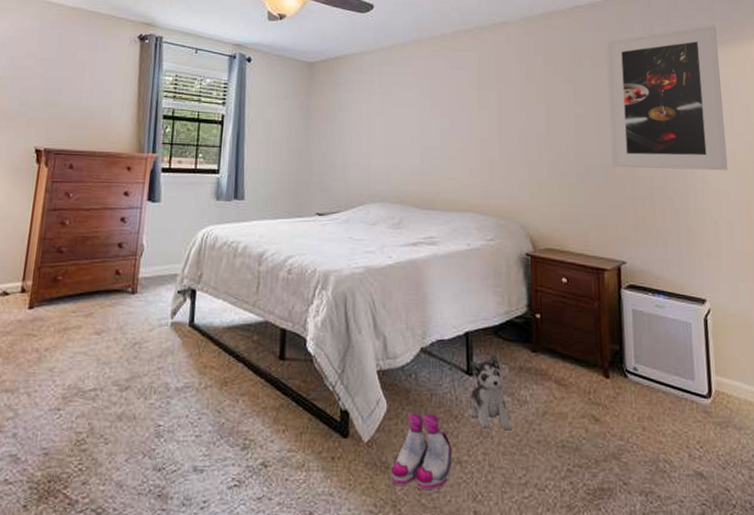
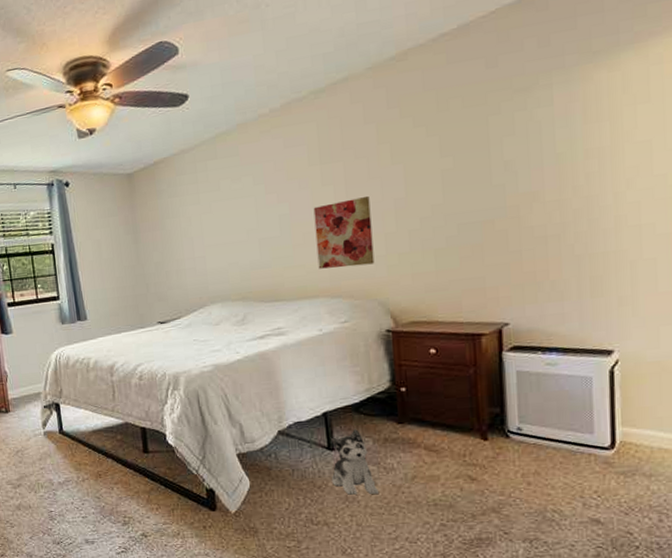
boots: present [391,414,453,491] -> none [259,486,319,548]
wall art: none [471,125,519,188] -> present [313,195,375,269]
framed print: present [606,25,728,171] -> none [482,11,655,222]

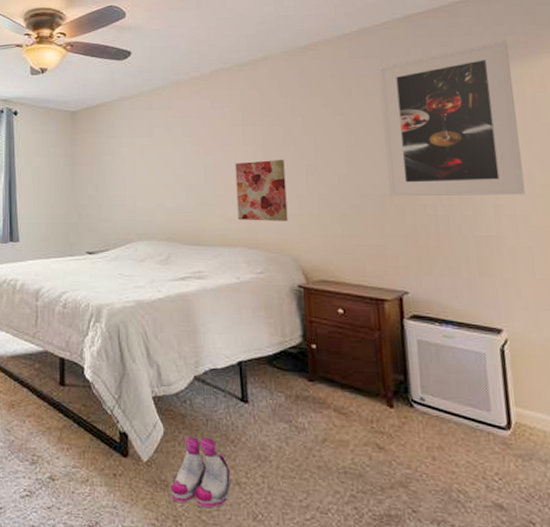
boots: none [259,486,319,548] -> present [170,437,231,509]
plush toy: present [330,429,380,495] -> none [244,383,291,455]
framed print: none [482,11,655,222] -> present [378,40,526,197]

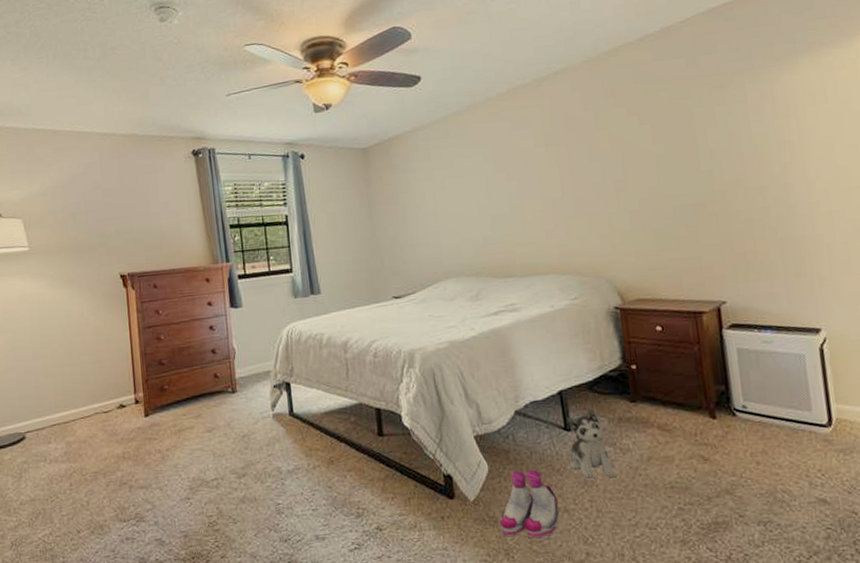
wall art: present [235,159,288,221] -> none [541,177,600,246]
plush toy: none [244,383,291,455] -> present [566,408,617,479]
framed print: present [378,40,526,197] -> none [684,25,840,205]

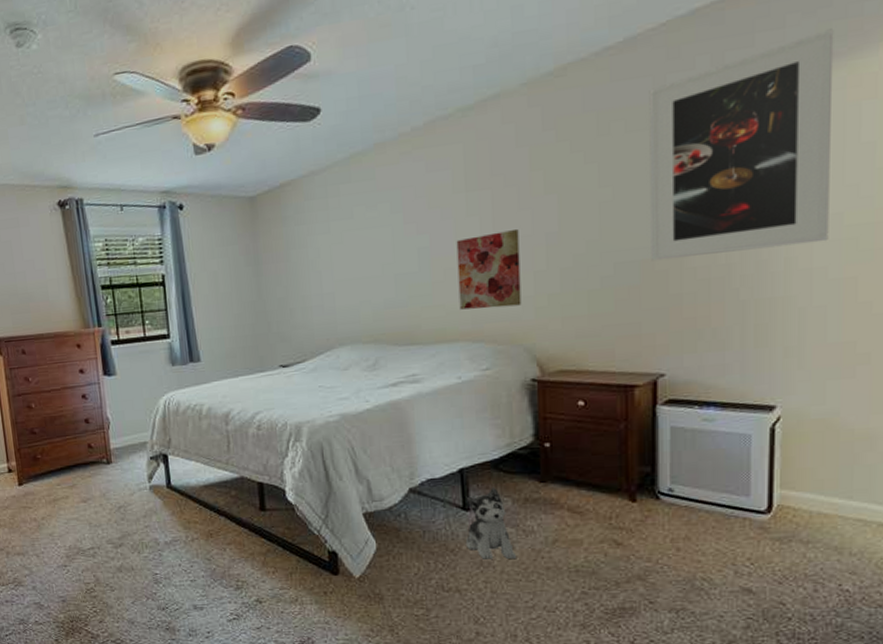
boots: present [499,470,559,539] -> none [385,549,451,616]
wall art: none [541,177,600,246] -> present [456,228,522,310]
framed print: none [684,25,840,205] -> present [649,28,834,262]

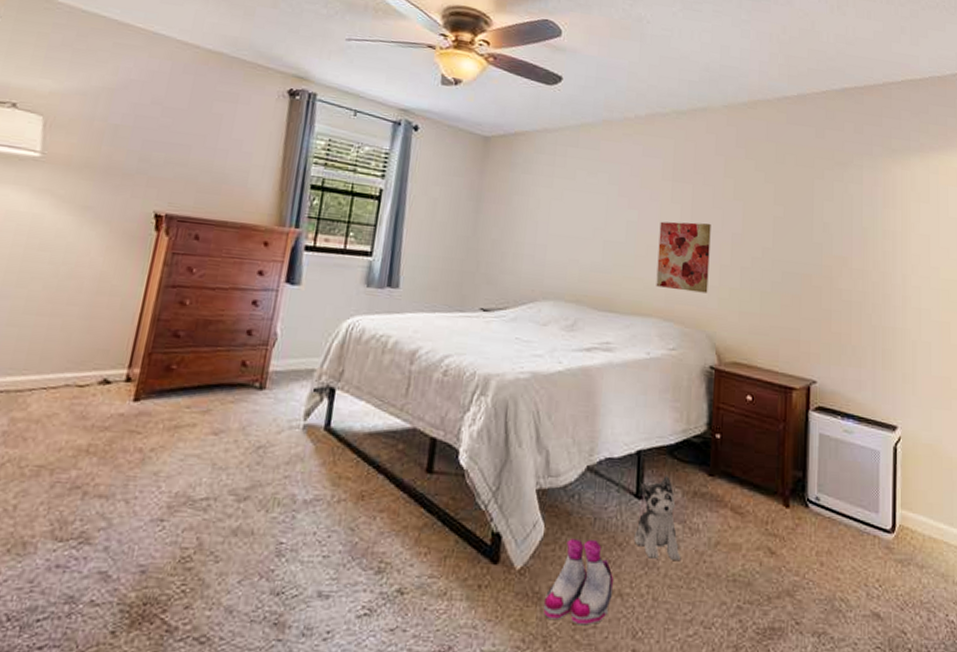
boots: none [385,549,451,616] -> present [543,539,614,626]
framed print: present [649,28,834,262] -> none [810,129,931,289]

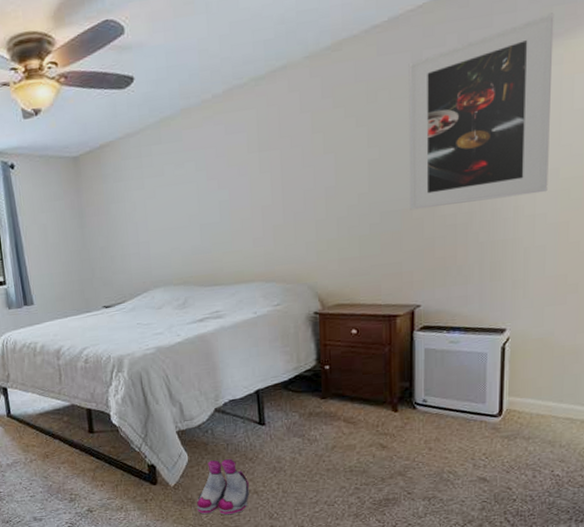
plush toy: present [633,476,681,560] -> none [261,405,304,465]
wall art: present [656,221,711,293] -> none [251,183,306,254]
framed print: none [810,129,931,289] -> present [408,12,554,211]

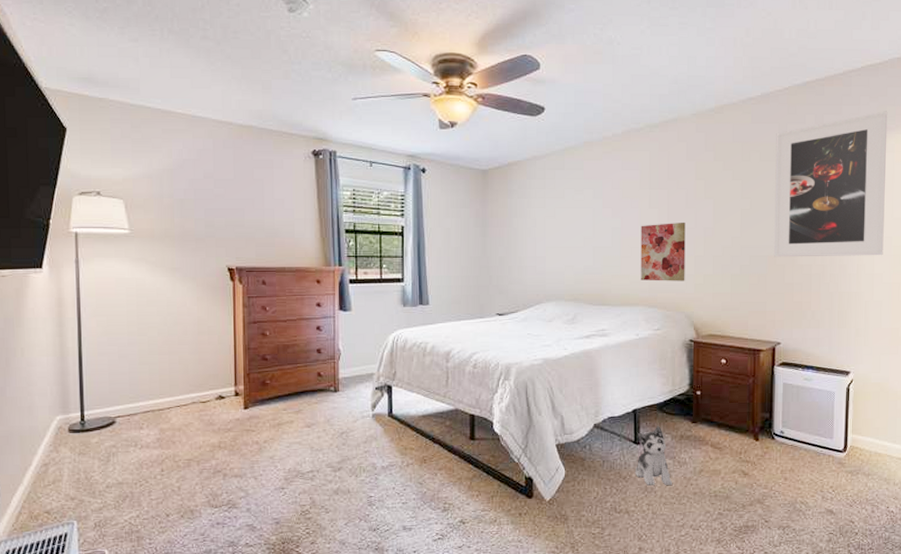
boots: present [196,459,250,515] -> none [569,476,622,535]
wall art: none [251,183,306,254] -> present [640,221,686,281]
plush toy: none [261,405,304,465] -> present [635,426,673,486]

